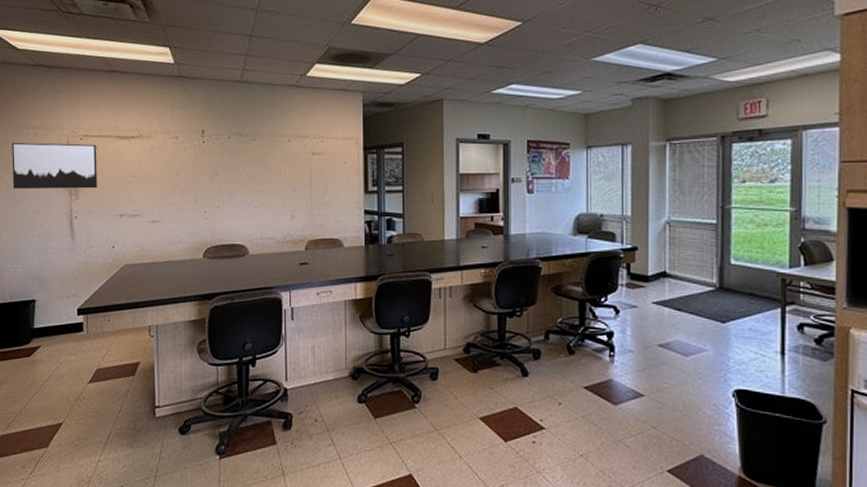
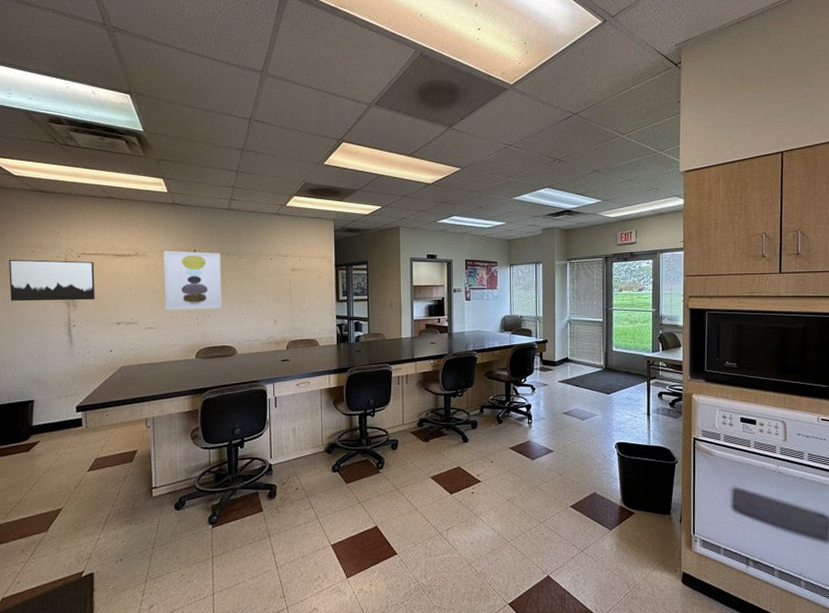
wall art: none [170,131,233,201] -> present [164,251,222,310]

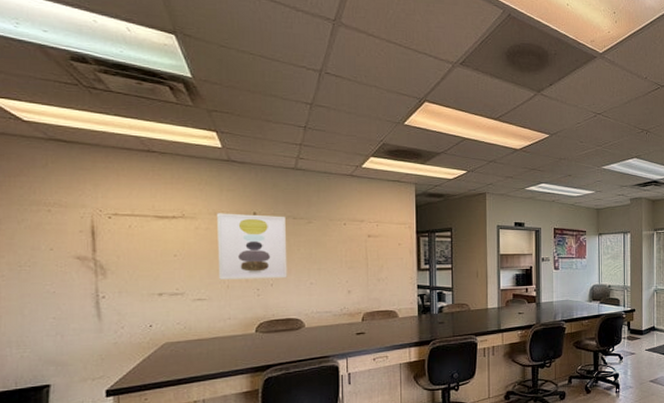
wall art: present [9,260,95,302] -> none [16,220,130,269]

